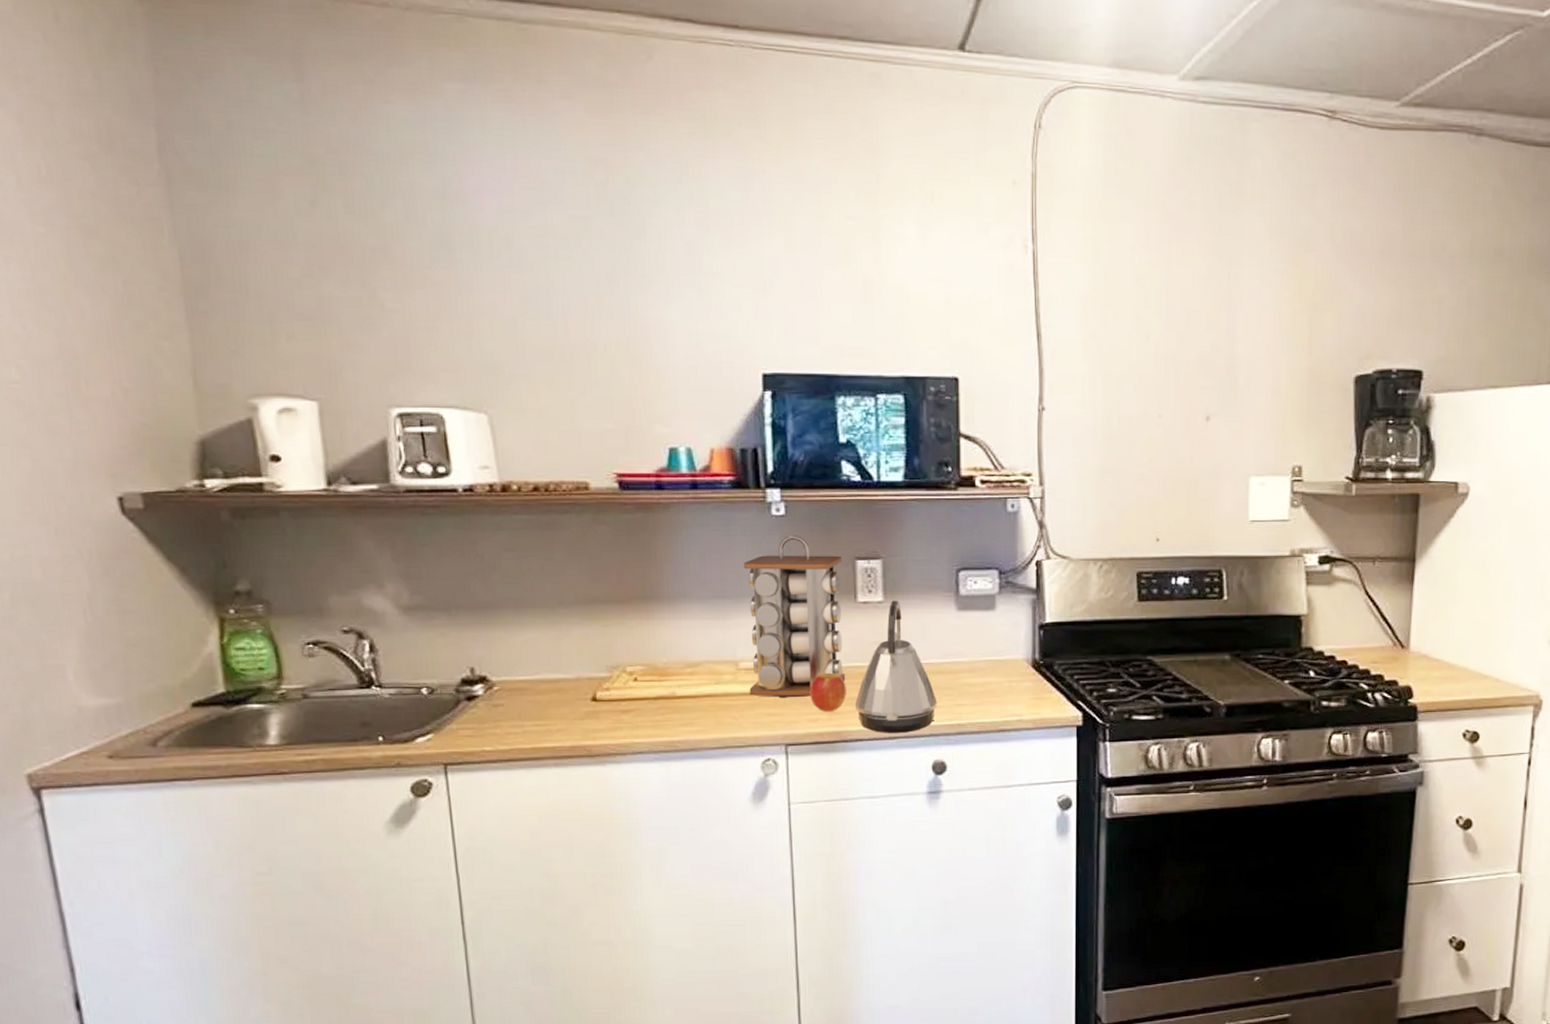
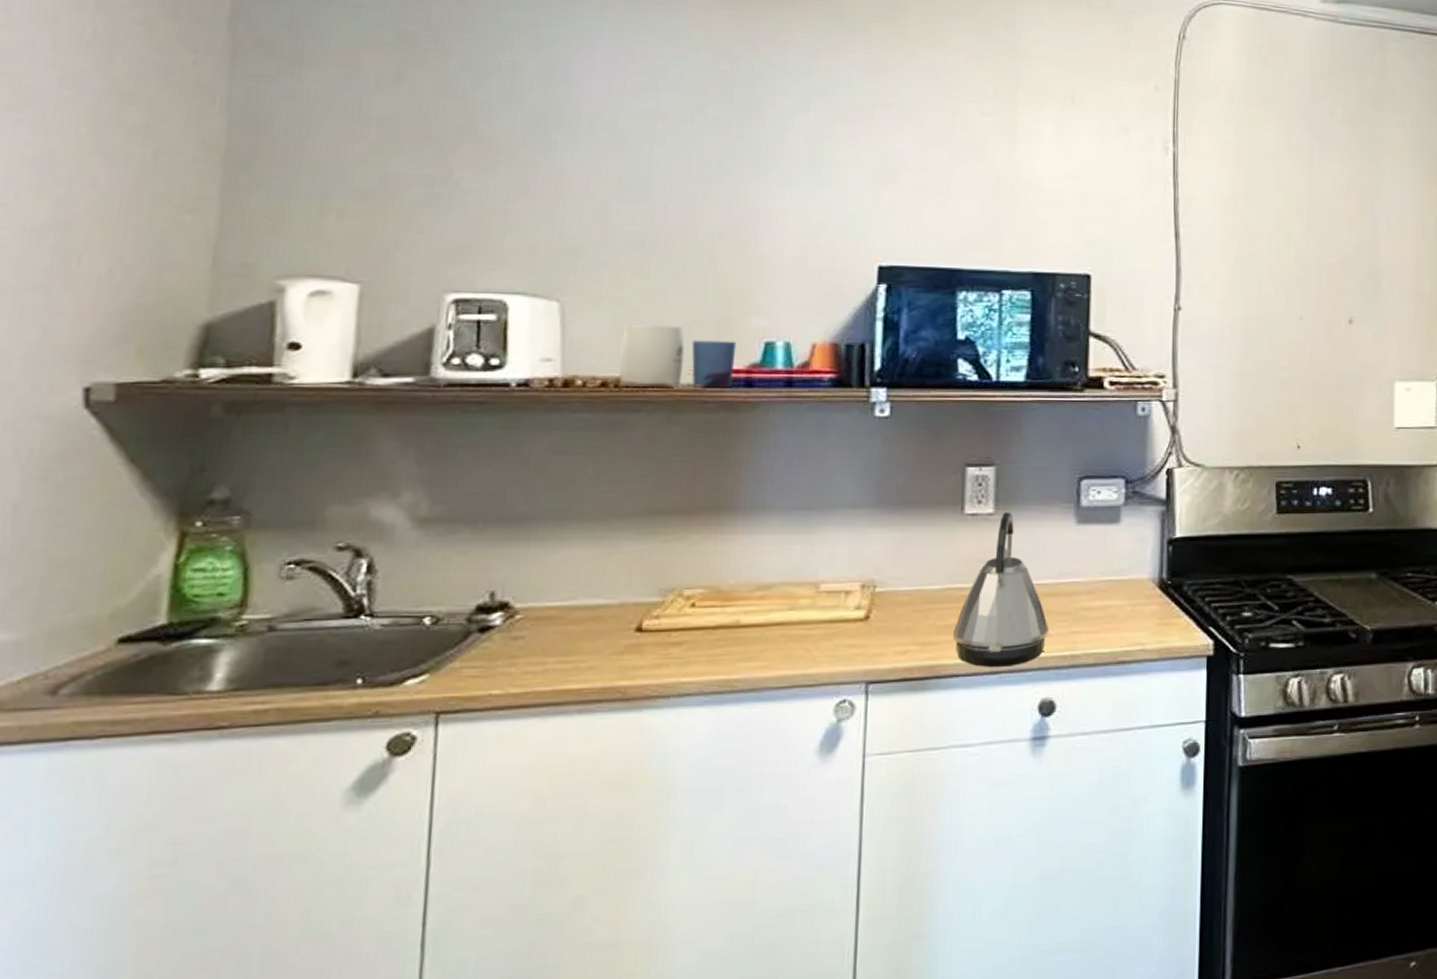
mug: none [544,434,602,491] -> present [618,325,685,387]
mug: none [605,447,645,491] -> present [691,340,737,388]
spice rack: present [744,536,846,698] -> none [828,439,950,626]
fruit: present [810,672,846,712] -> none [900,595,944,642]

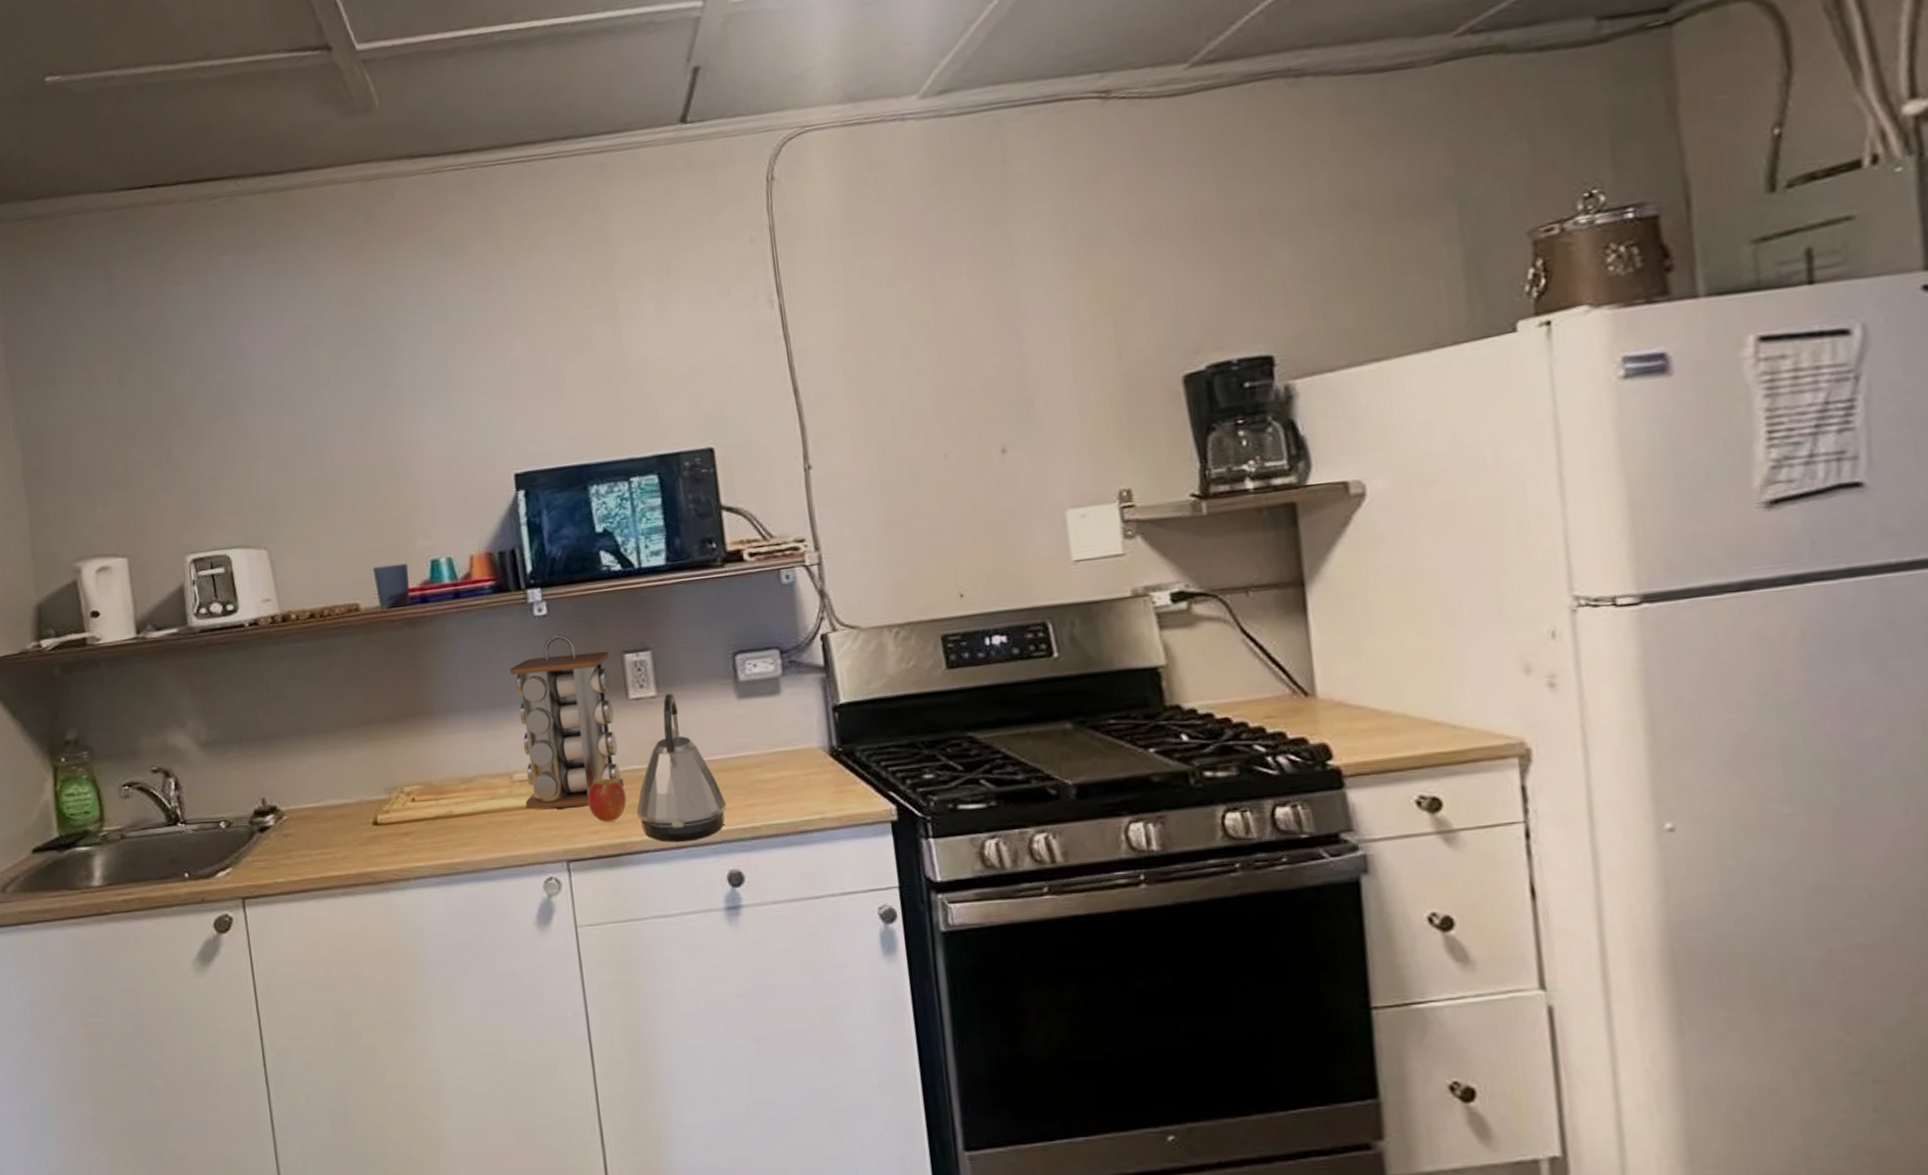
mug: present [618,325,685,387] -> none [317,556,370,616]
spice rack: none [828,439,950,626] -> present [510,634,624,810]
fruit: none [900,595,944,642] -> present [587,778,627,822]

